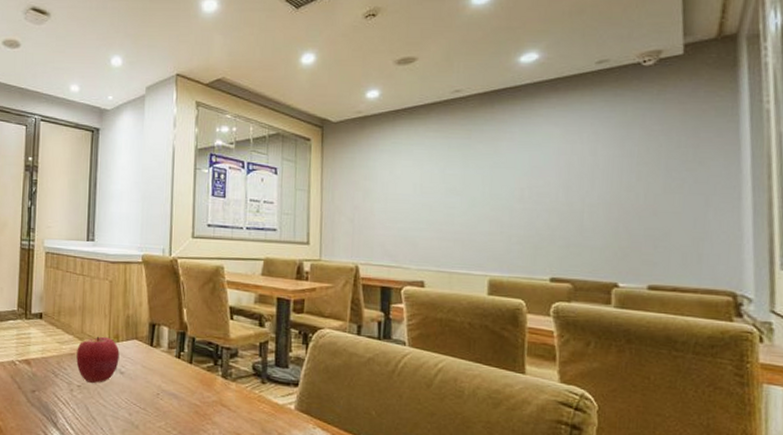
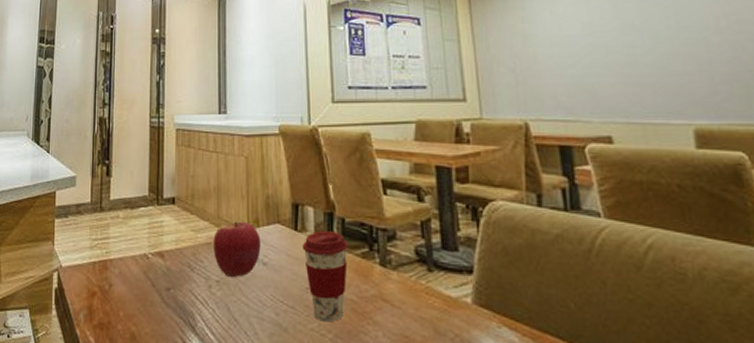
coffee cup: none [156,347,196,422] -> present [302,230,348,322]

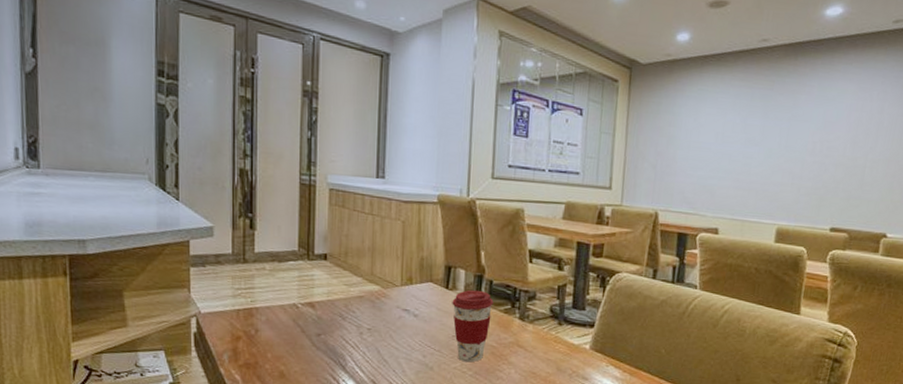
apple: present [213,221,261,278] -> none [366,278,413,327]

